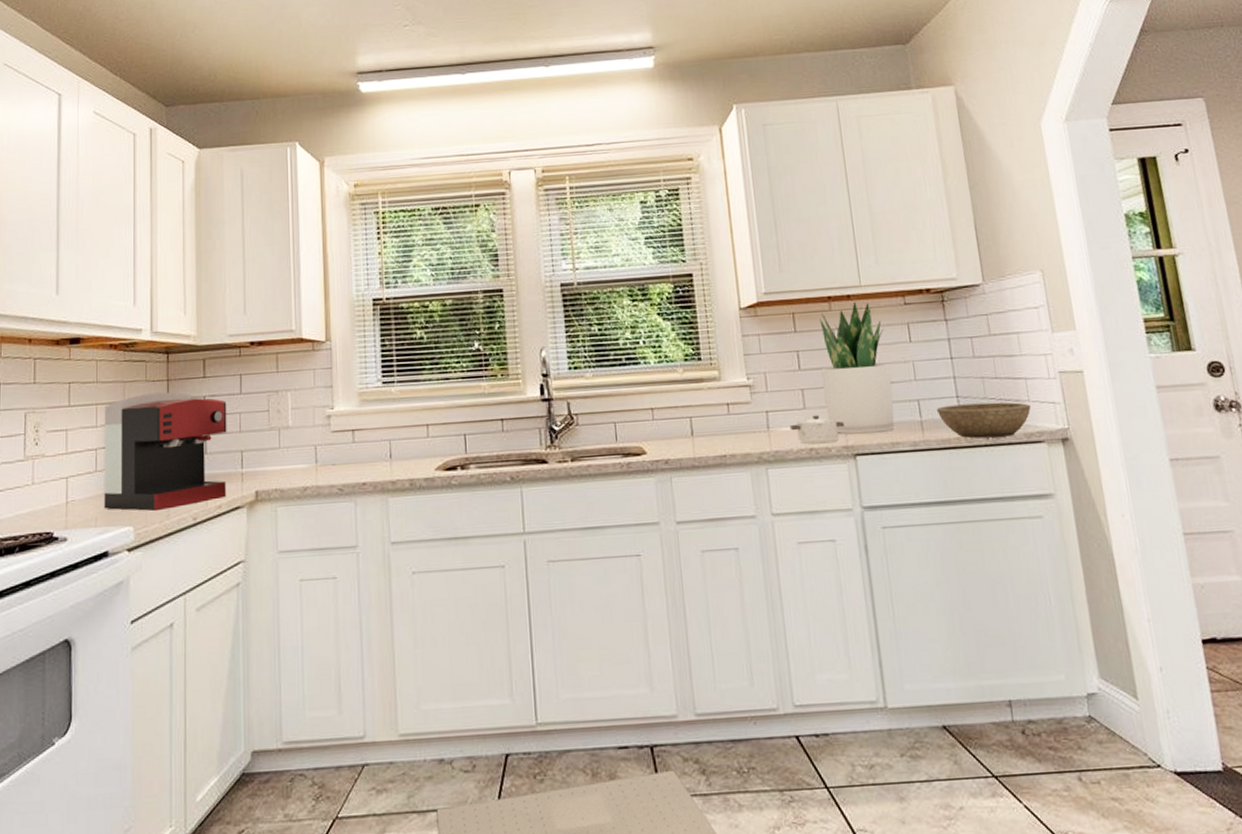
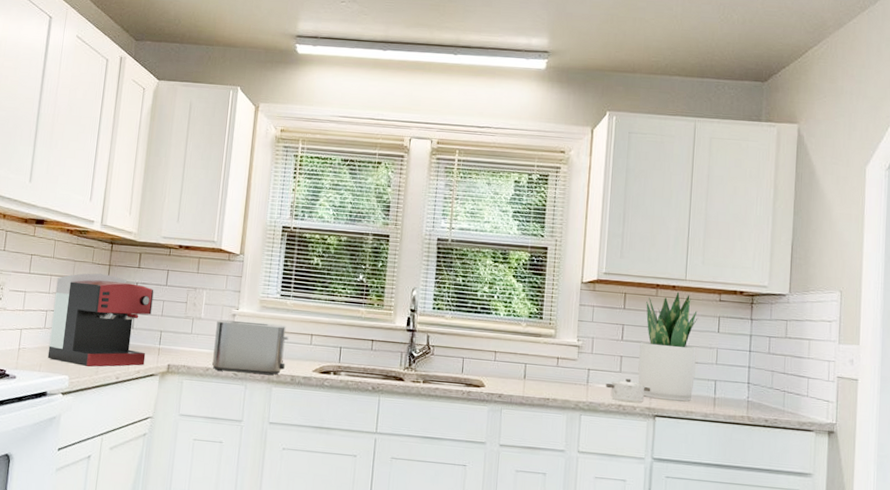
toaster: none [309,418,400,488] -> present [211,320,289,375]
bowl: present [936,402,1031,439] -> none [729,388,808,422]

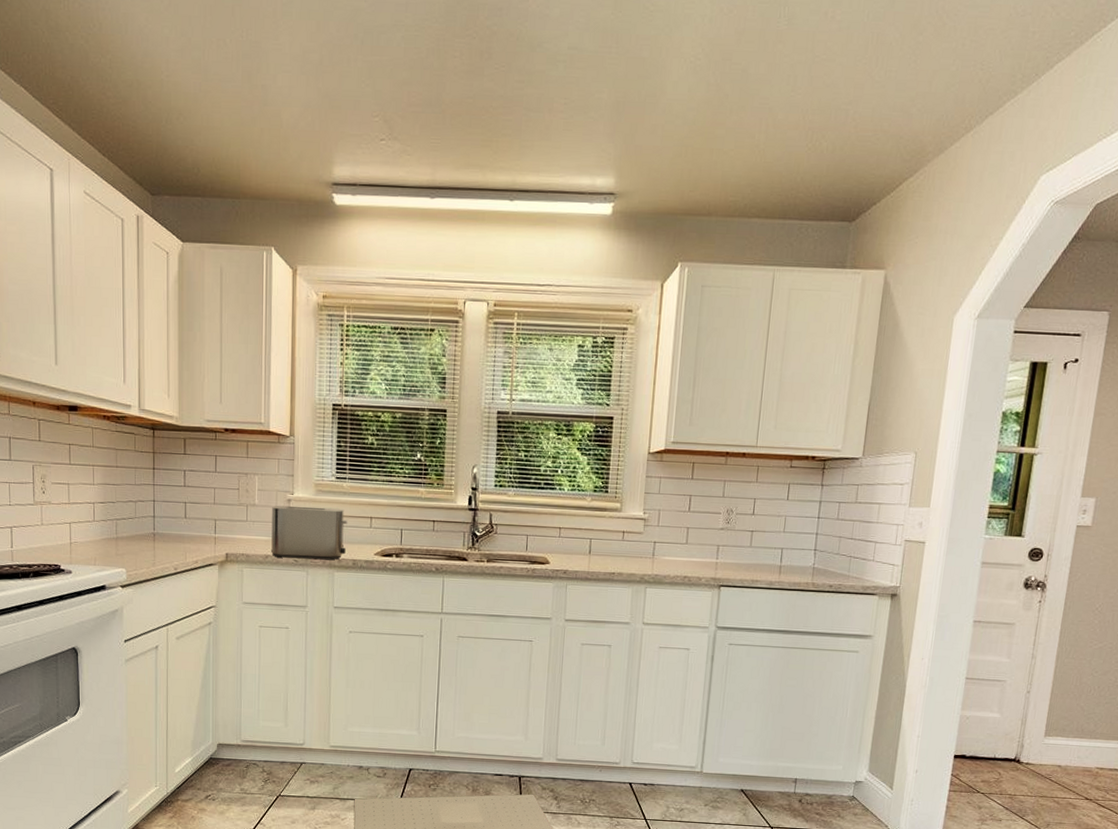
coffee maker: present [47,273,154,367] -> none [100,461,203,559]
cooking pot: present [605,378,651,403] -> none [671,550,717,574]
planter: present [638,292,698,402] -> none [704,459,768,571]

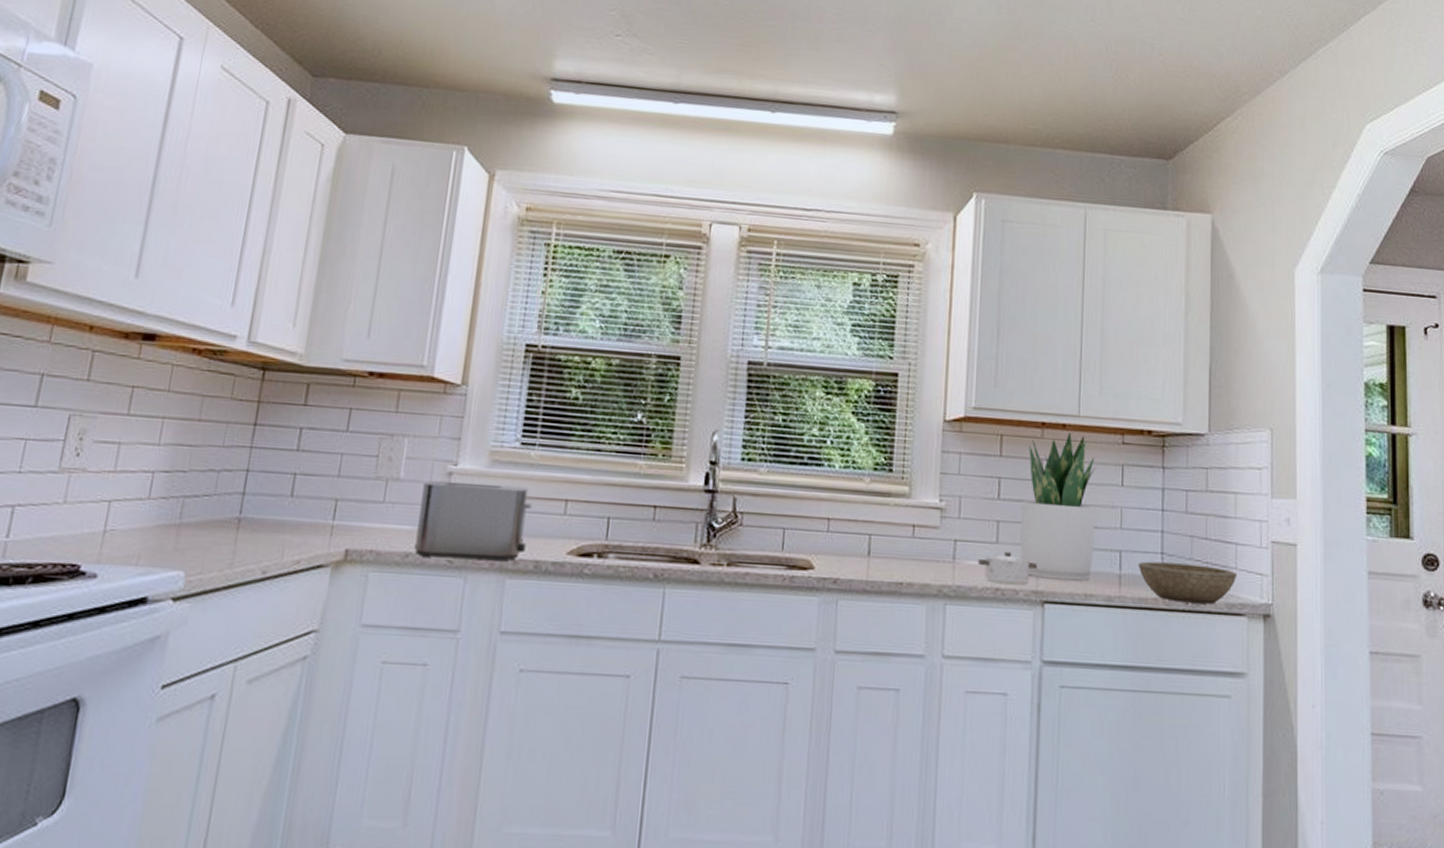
cooking pot: none [671,550,717,574] -> present [977,551,1038,585]
planter: none [704,459,768,571] -> present [1020,432,1096,581]
bowl: none [795,556,874,587] -> present [1138,561,1237,604]

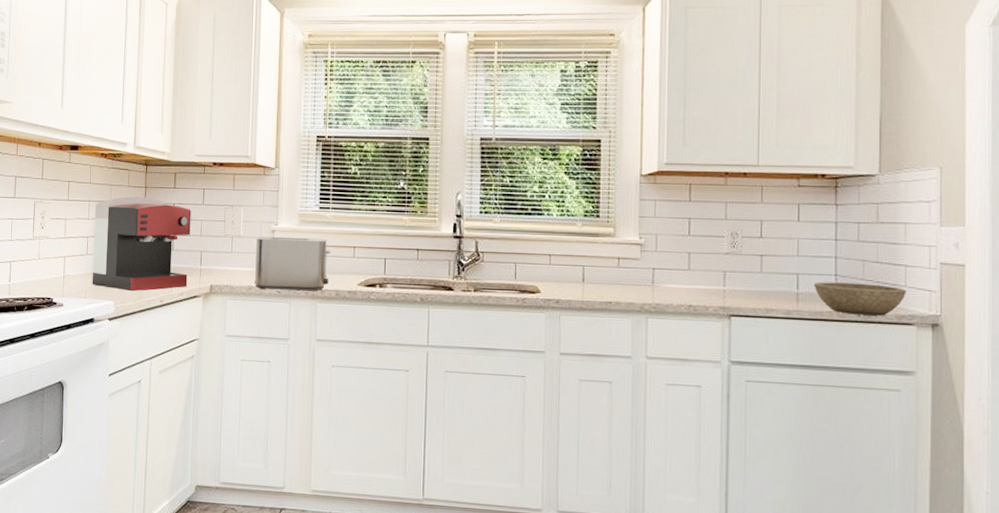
coffee maker: none [151,413,328,557] -> present [92,196,191,292]
cooking pot: present [977,551,1038,585] -> none [673,276,725,303]
planter: present [1020,432,1096,581] -> none [709,179,775,299]

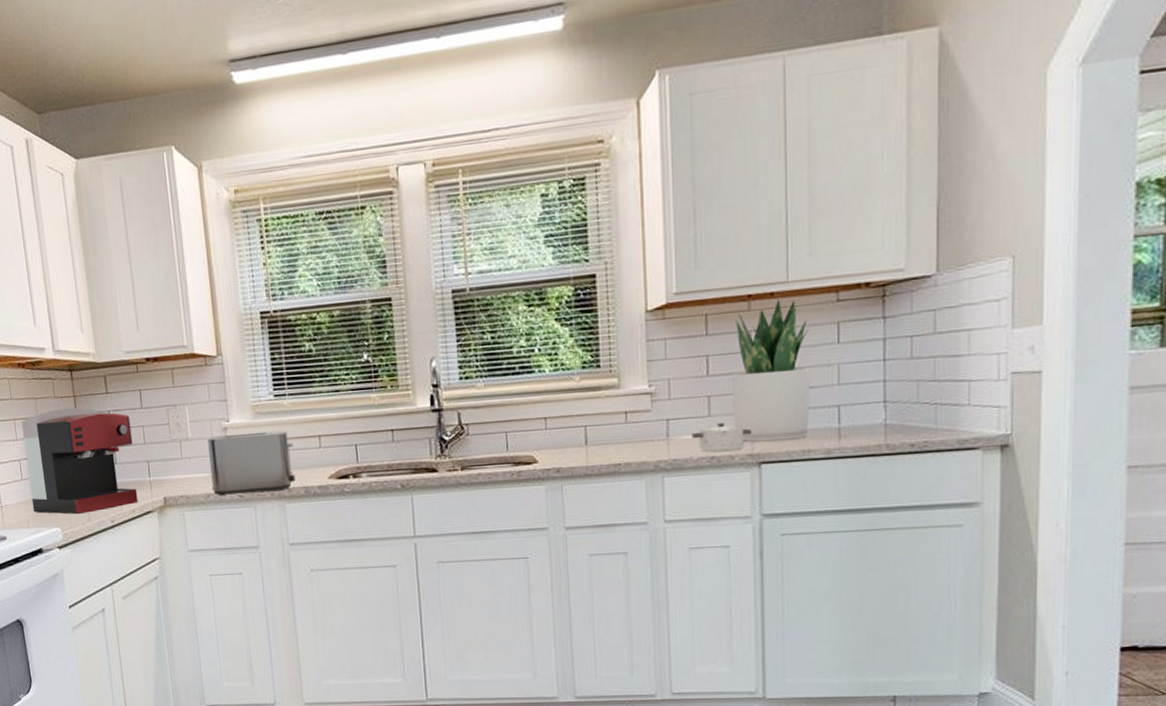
cooking pot: none [673,276,725,303] -> present [691,422,752,453]
planter: none [709,179,775,299] -> present [732,299,810,442]
bowl: present [813,282,906,316] -> none [858,407,970,446]

